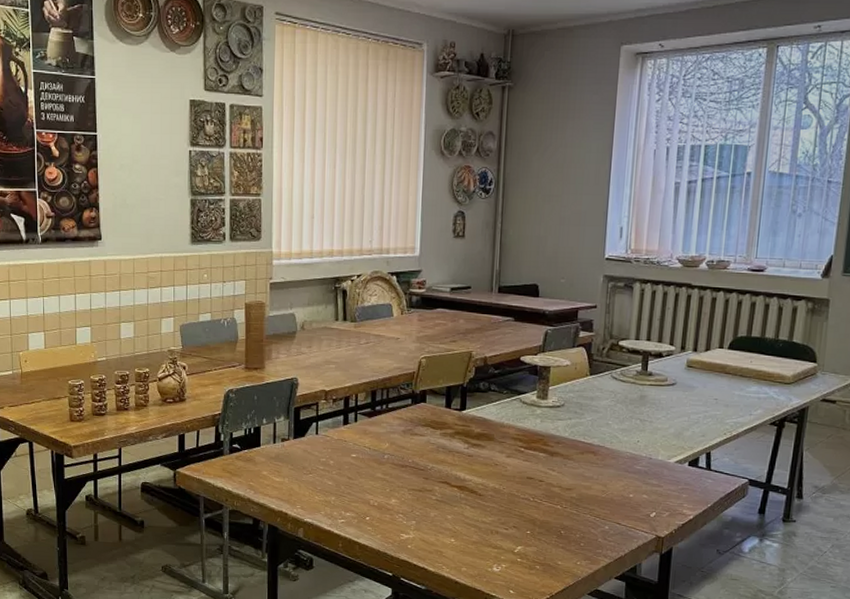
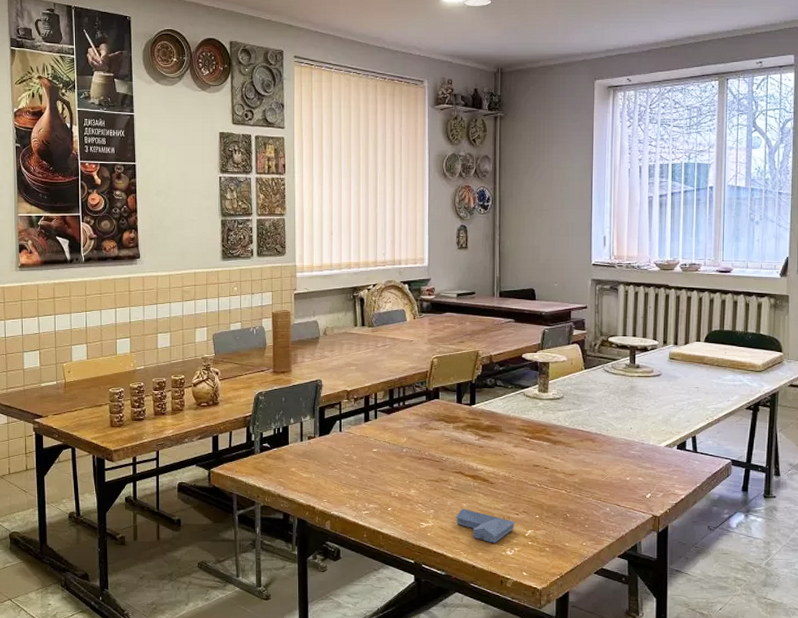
architectural model: none [438,521,504,559] -> present [455,509,515,543]

